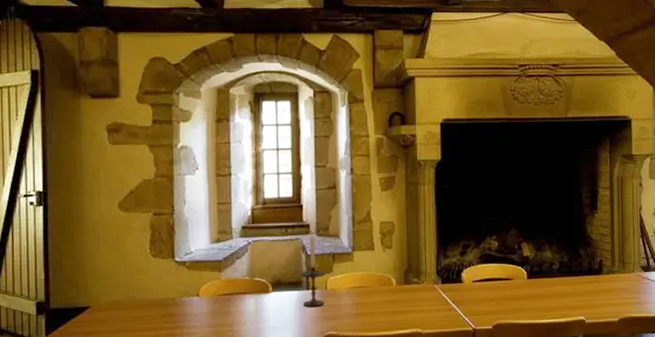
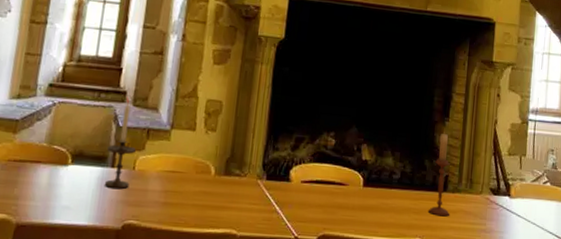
candlestick: none [587,222,607,296] -> present [427,132,450,217]

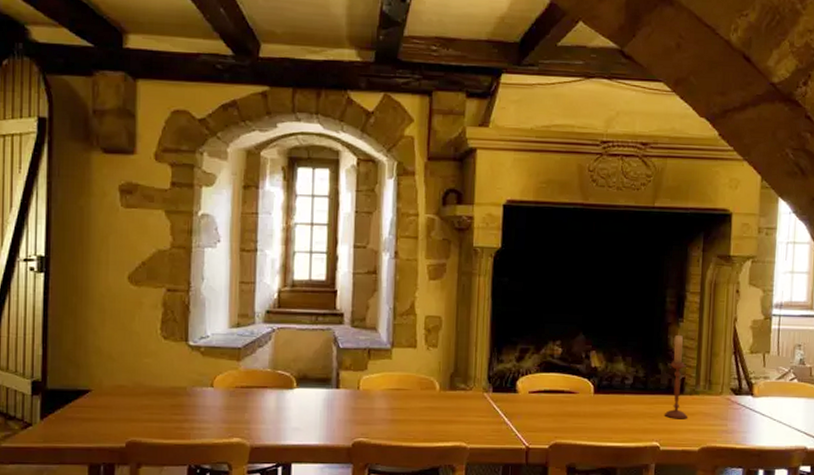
candlestick: present [105,96,136,190] -> none [330,318,358,409]

